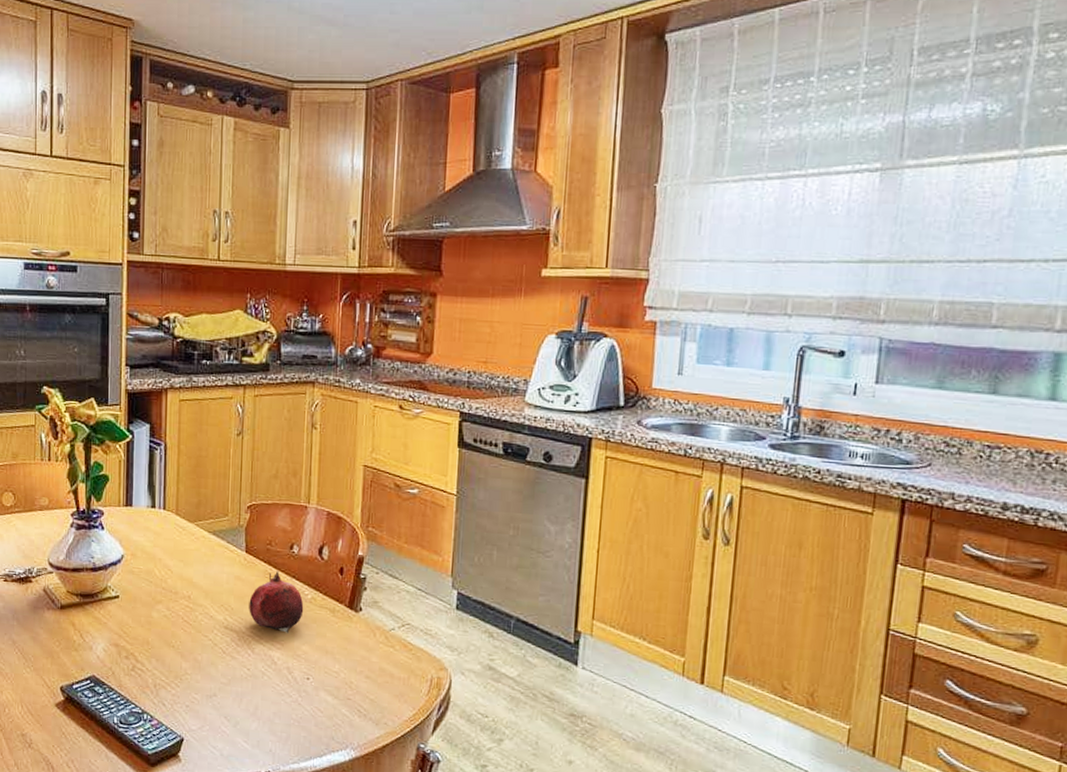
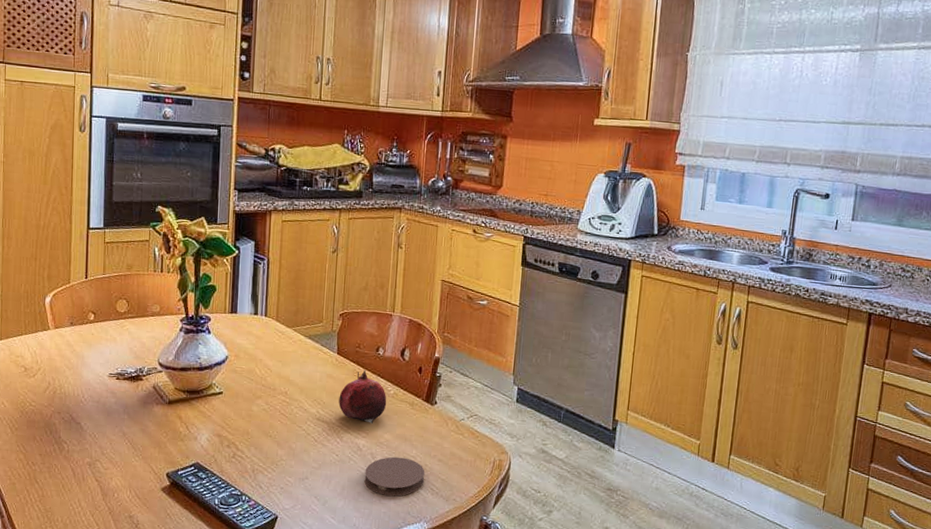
coaster: none [280,672,351,718] -> present [364,456,425,497]

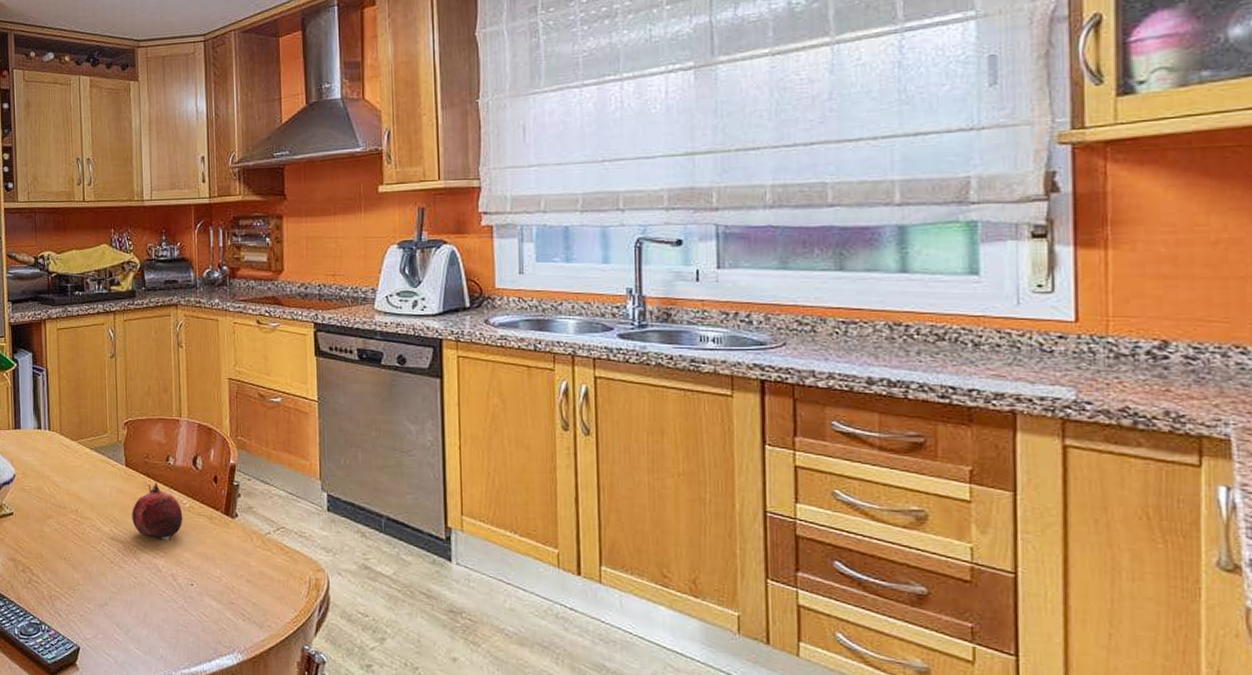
coaster: present [364,456,425,497] -> none [167,578,234,623]

